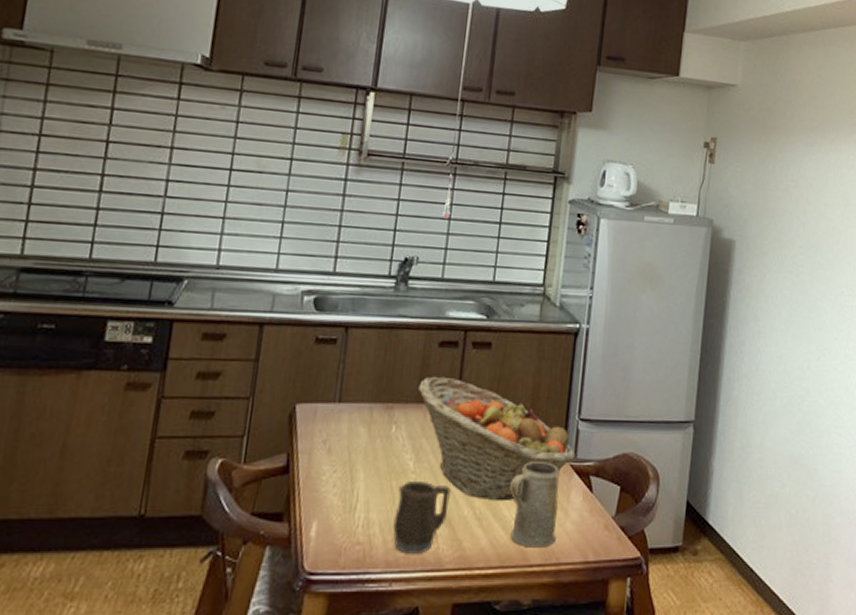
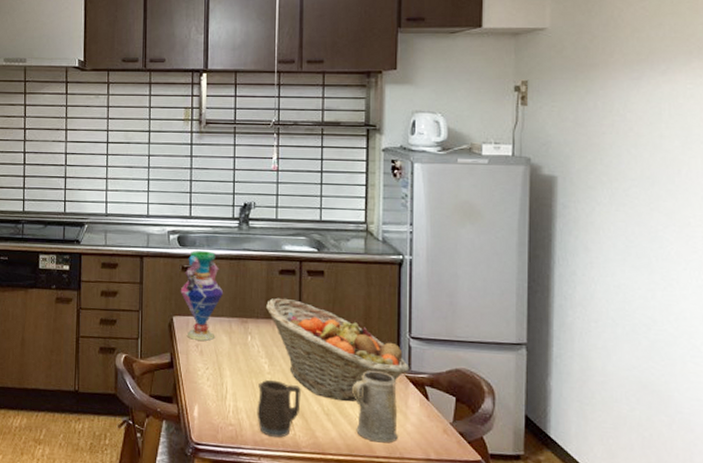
vase: none [309,317,366,435] -> present [180,251,223,341]

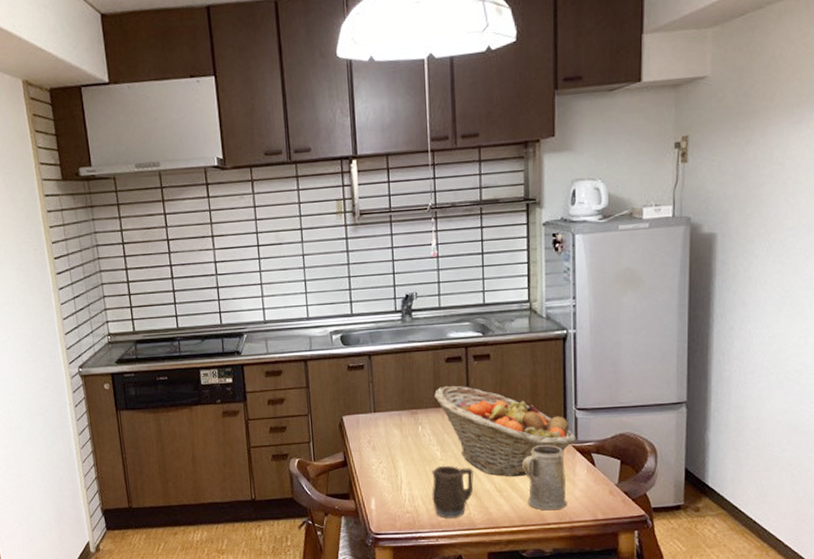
vase: present [180,251,223,341] -> none [347,347,391,437]

